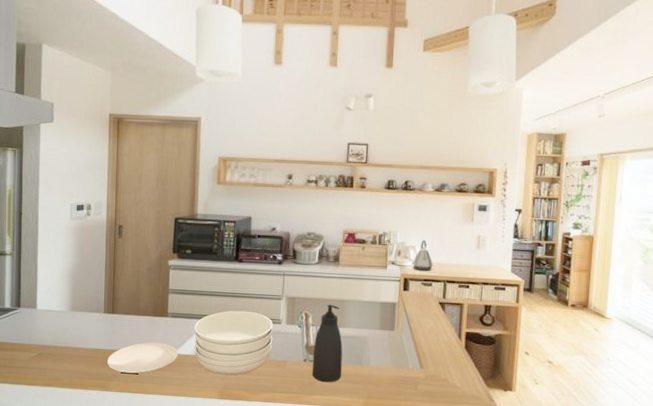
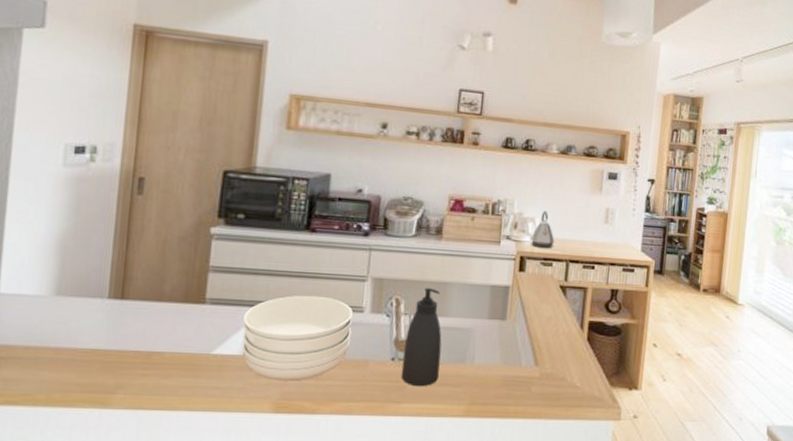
plate: present [106,342,179,374] -> none [108,338,219,384]

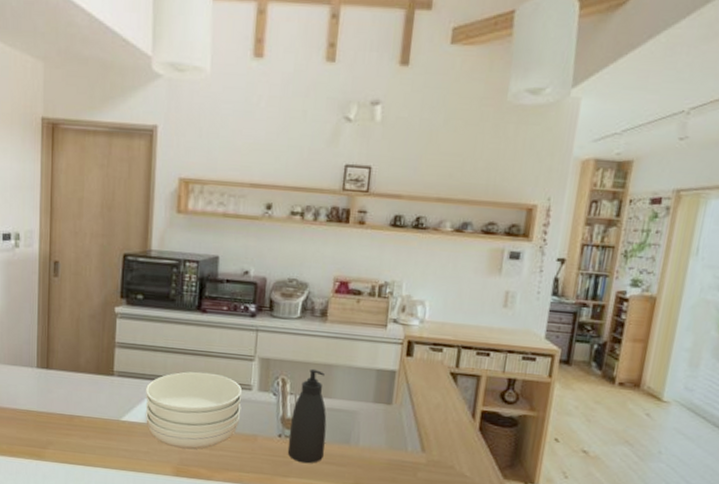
kettle: present [531,210,555,249] -> none [420,293,446,334]

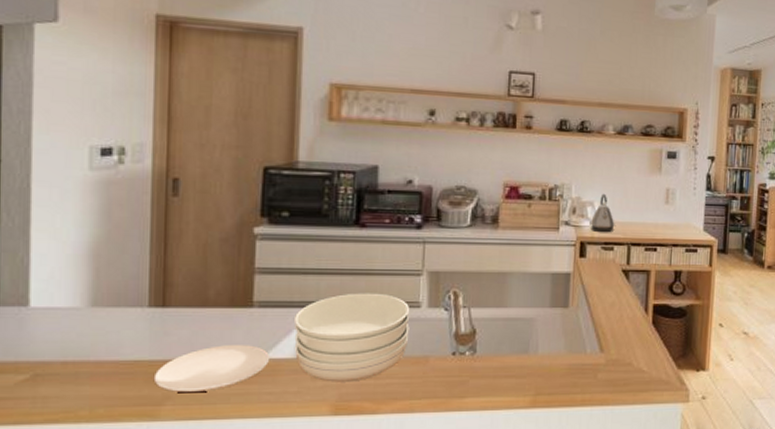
plate: none [40,405,127,442] -> present [153,344,271,393]
soap dispenser: present [287,368,327,464] -> none [463,278,504,380]
kettle: none [420,293,446,334] -> present [591,193,615,233]

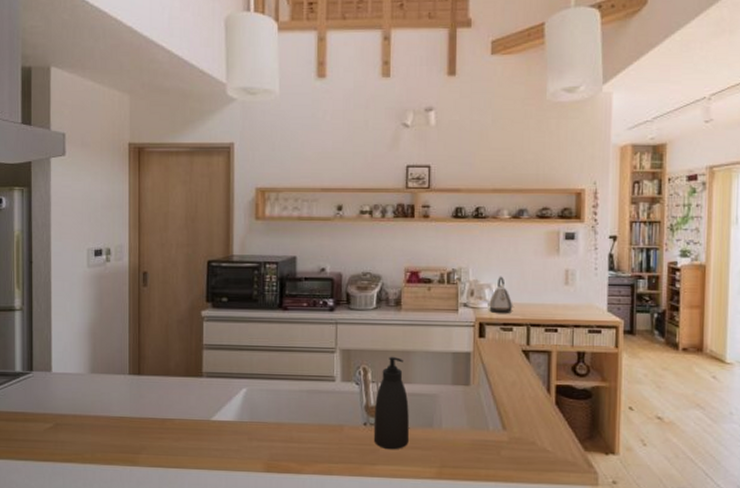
plate: present [153,344,271,393] -> none [133,407,216,446]
bowl: present [293,293,410,382] -> none [233,367,326,444]
soap dispenser: none [463,278,504,380] -> present [373,356,409,450]

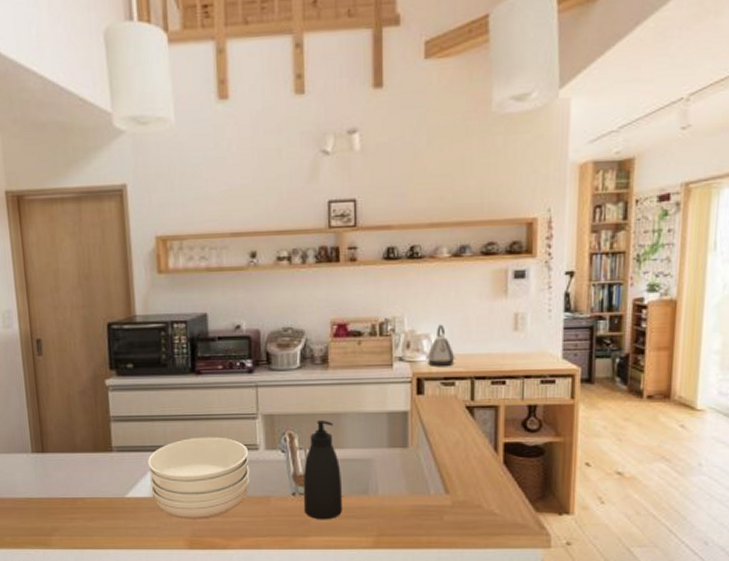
bowl: none [233,367,326,444] -> present [147,436,250,519]

